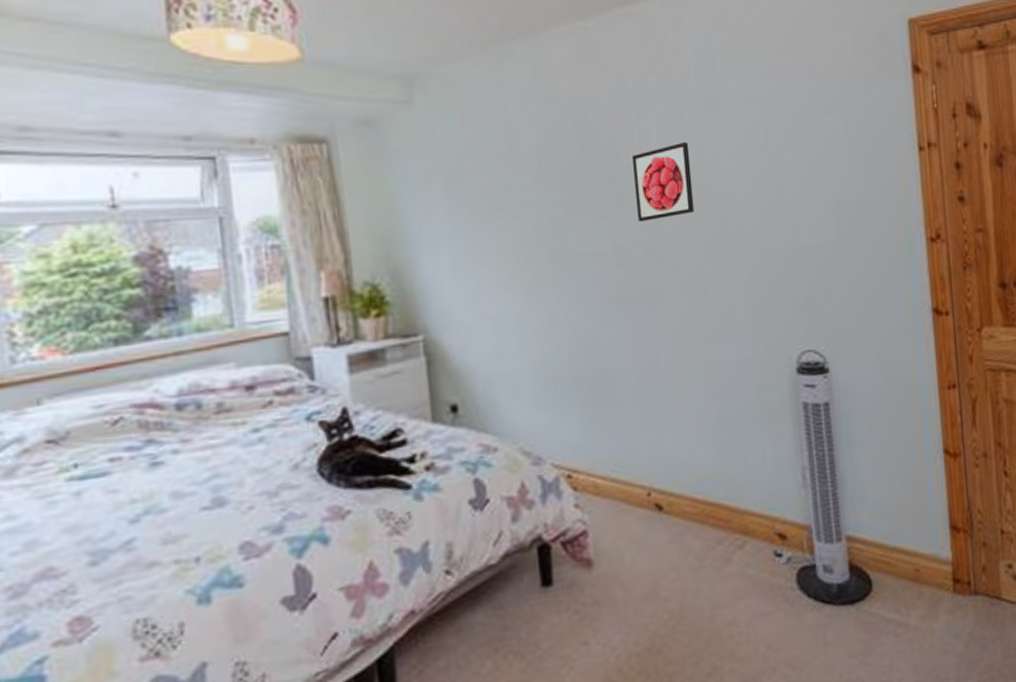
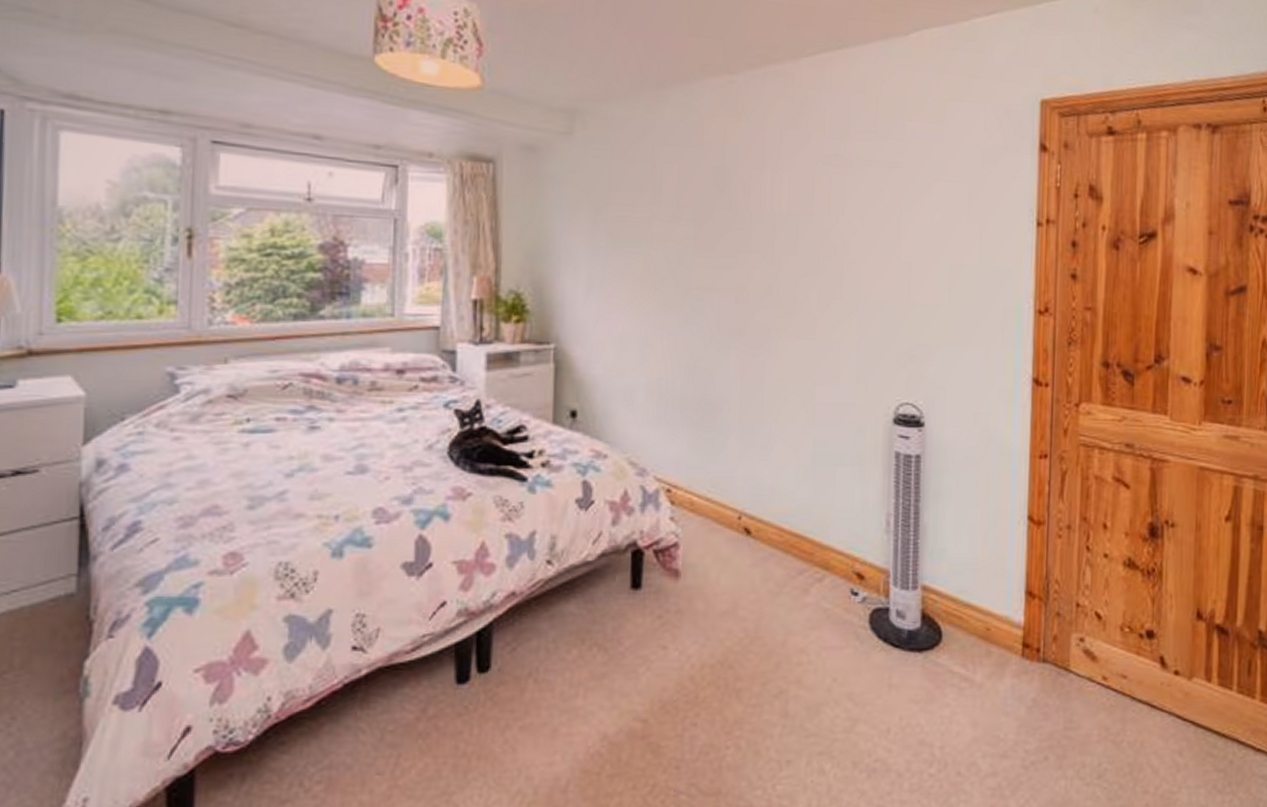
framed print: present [631,141,695,221] -> none [761,194,817,264]

